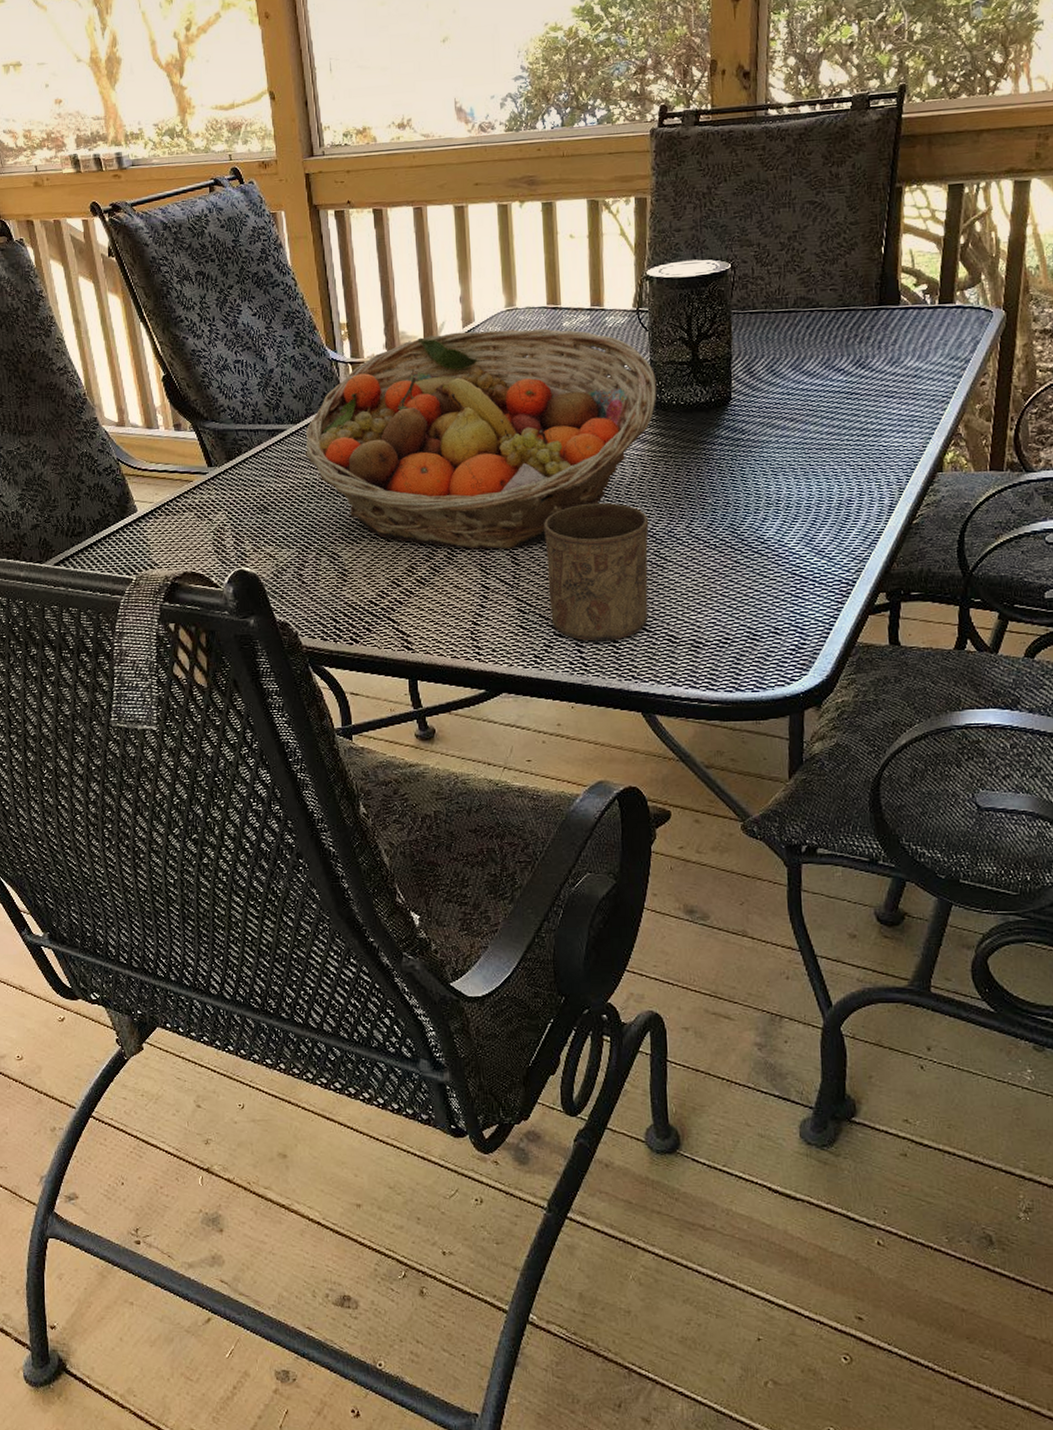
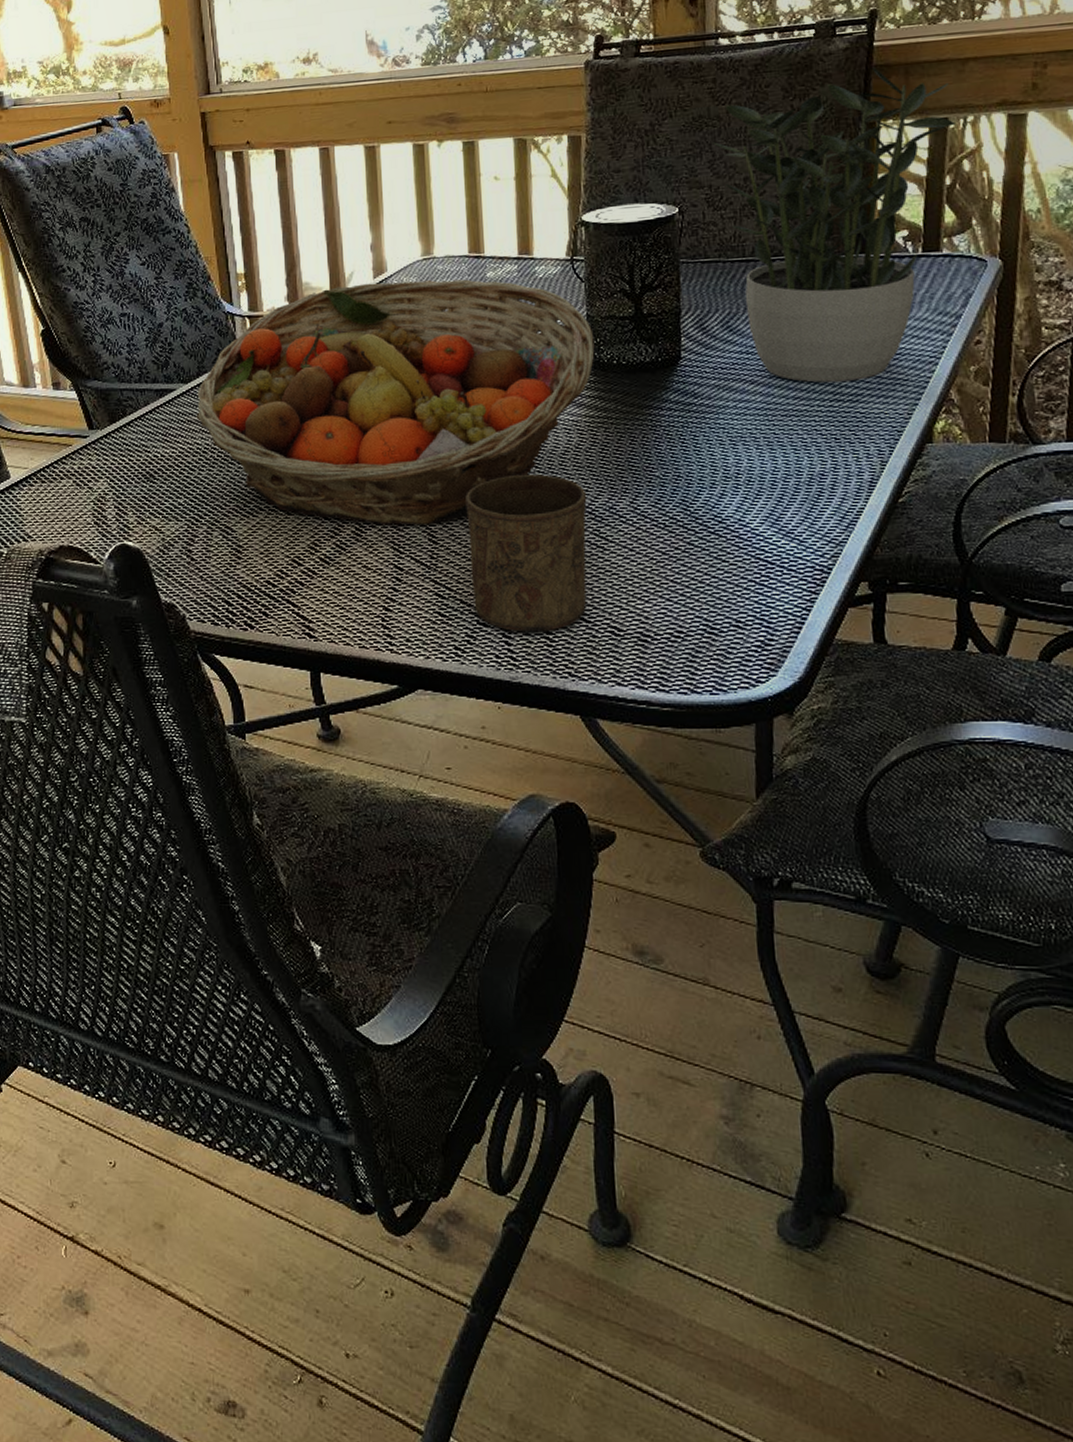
potted plant: none [762,137,970,420] -> present [713,67,956,383]

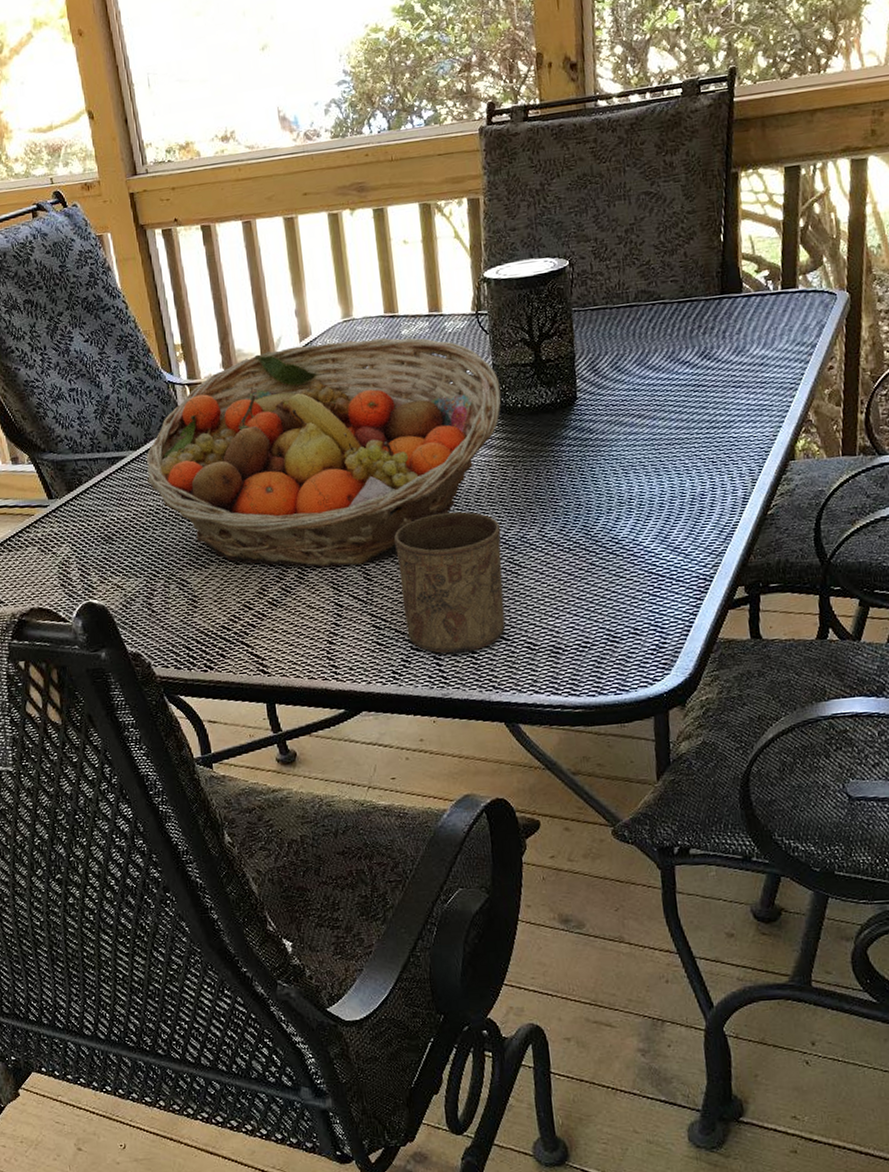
potted plant: present [713,67,956,383] -> none [596,121,807,413]

